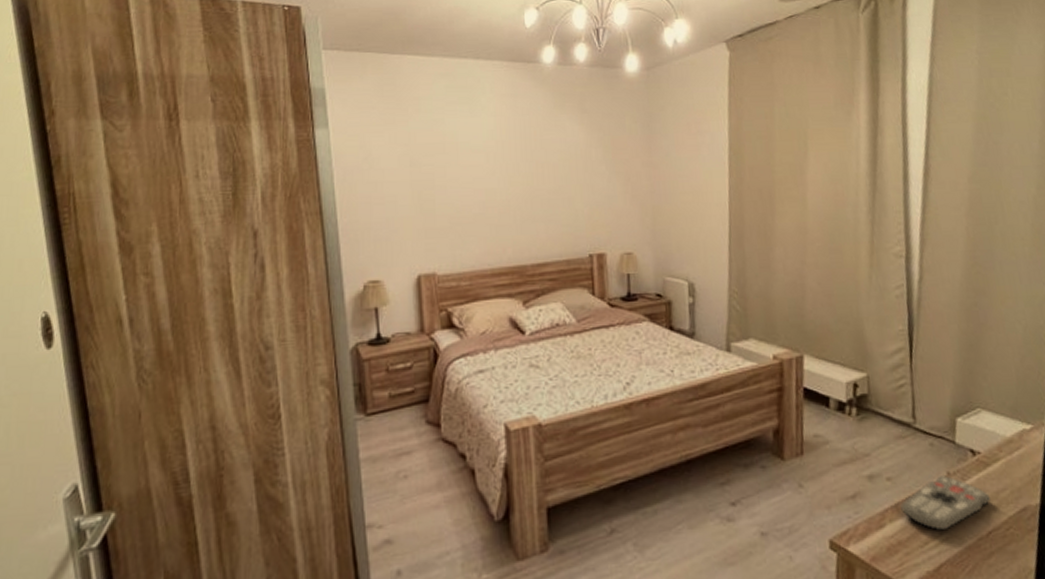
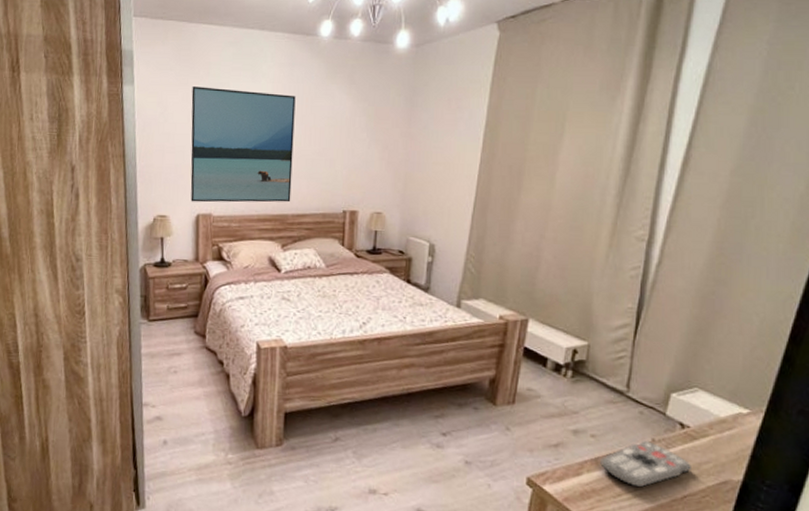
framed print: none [400,125,528,261] -> present [190,86,296,203]

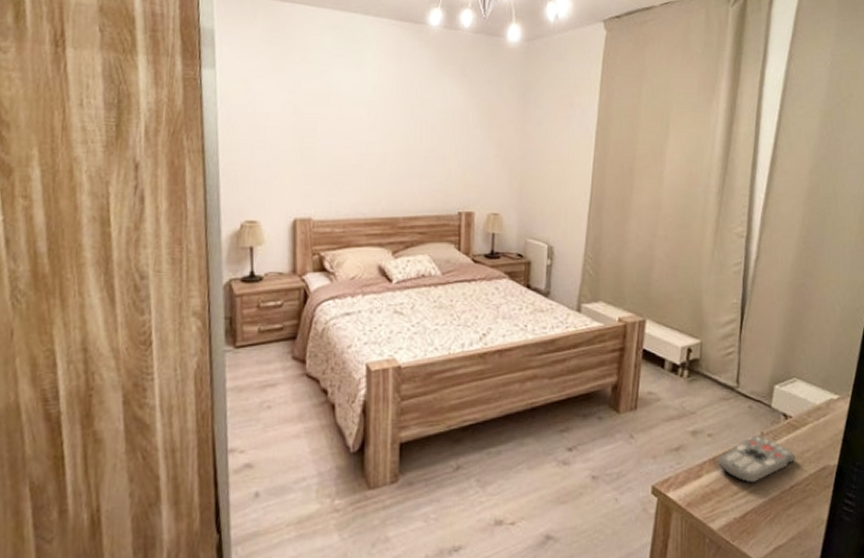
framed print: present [190,86,296,203] -> none [285,73,405,205]

